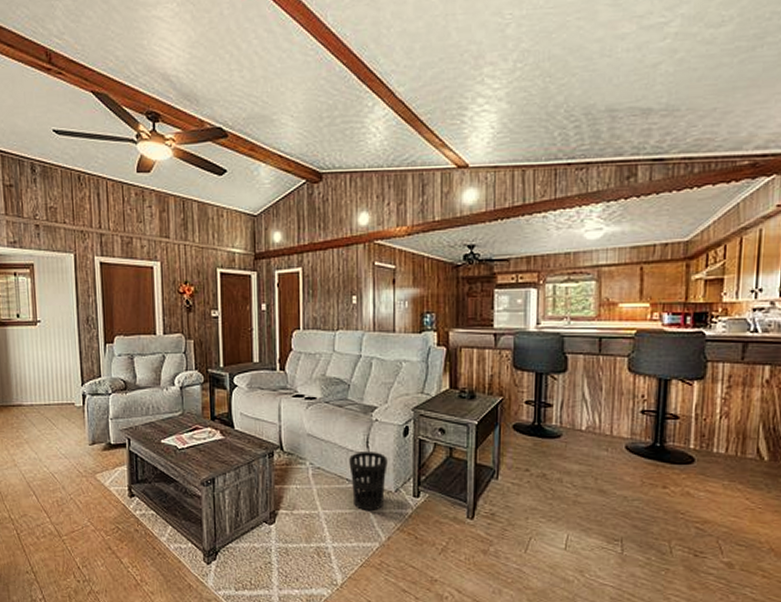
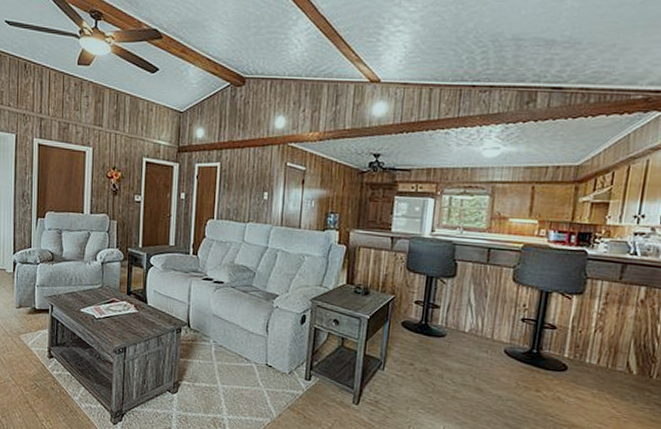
wastebasket: present [349,451,388,510] -> none [249,334,284,389]

